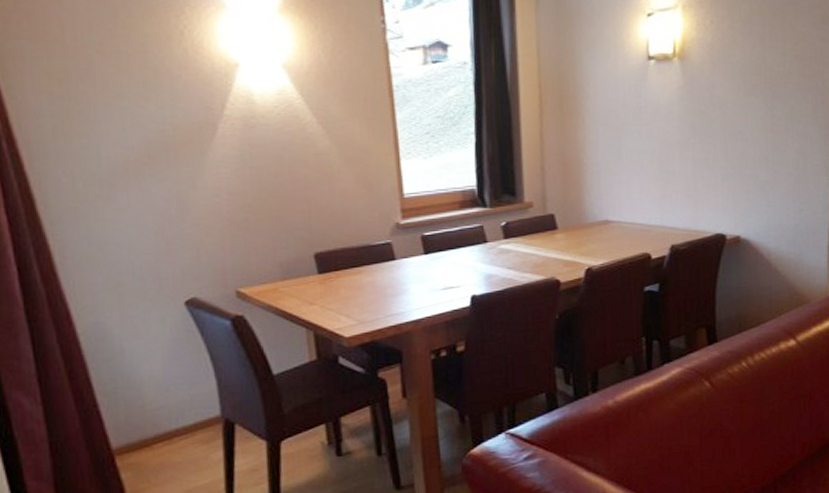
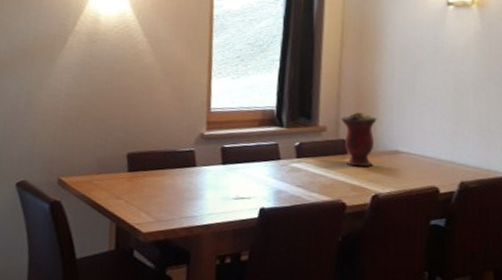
vase: none [547,182,585,242] -> present [341,111,377,167]

